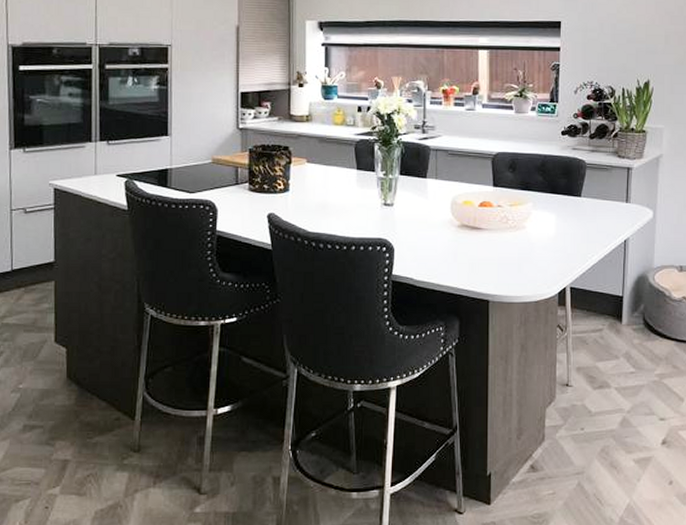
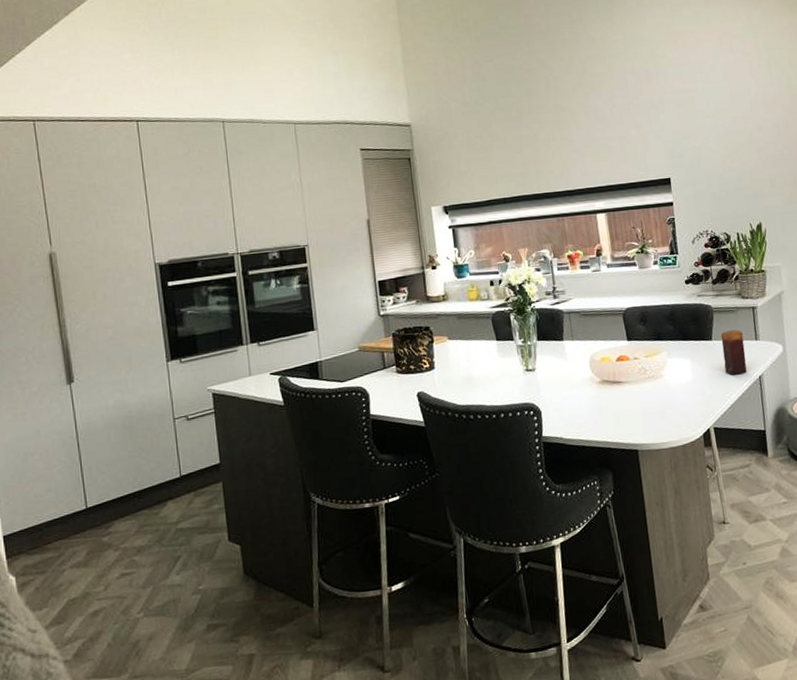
candle: none [590,189,614,236] -> present [720,330,747,375]

